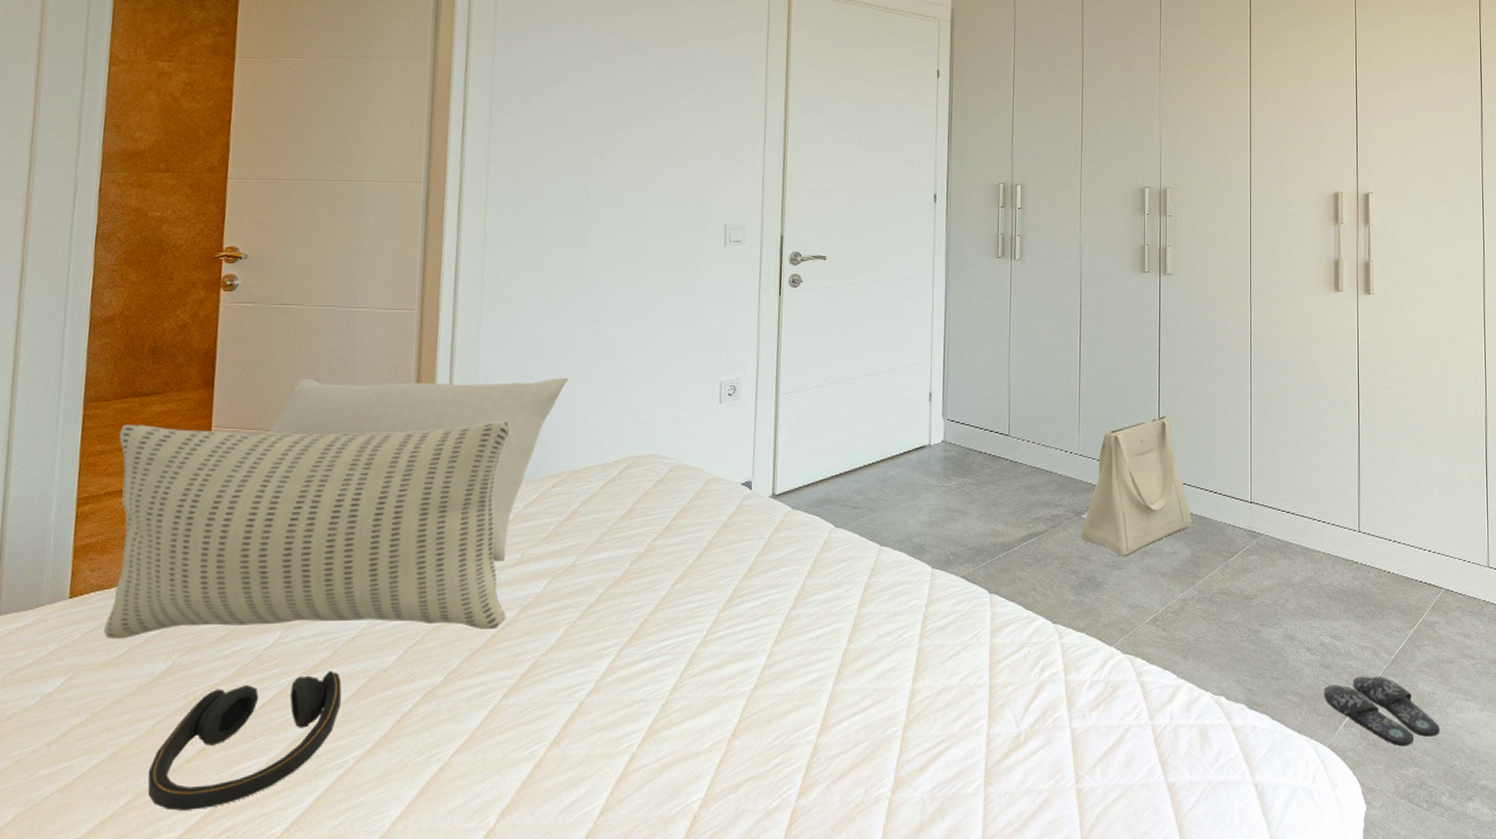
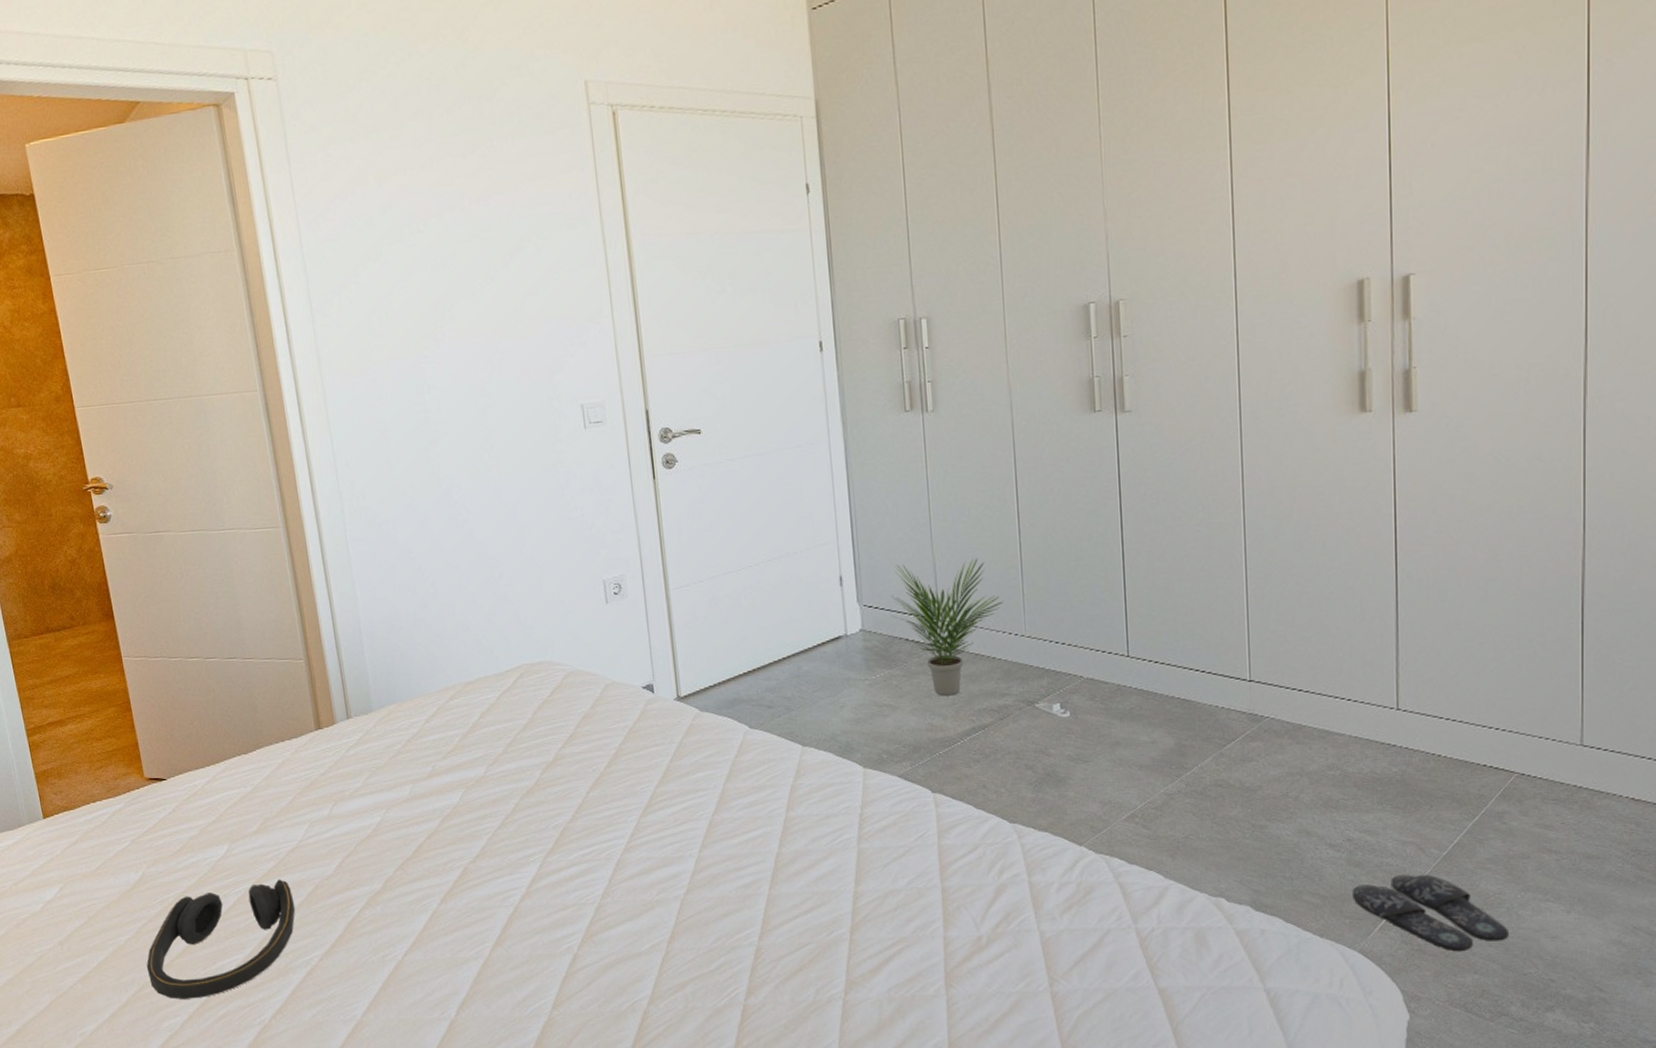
pillow: present [103,421,510,638] -> none [44,635,429,853]
cushion: present [269,377,569,561] -> none [173,586,445,775]
potted plant: none [969,385,1062,504] -> present [891,558,1003,696]
tote bag: present [1081,416,1192,556] -> none [1035,585,1174,748]

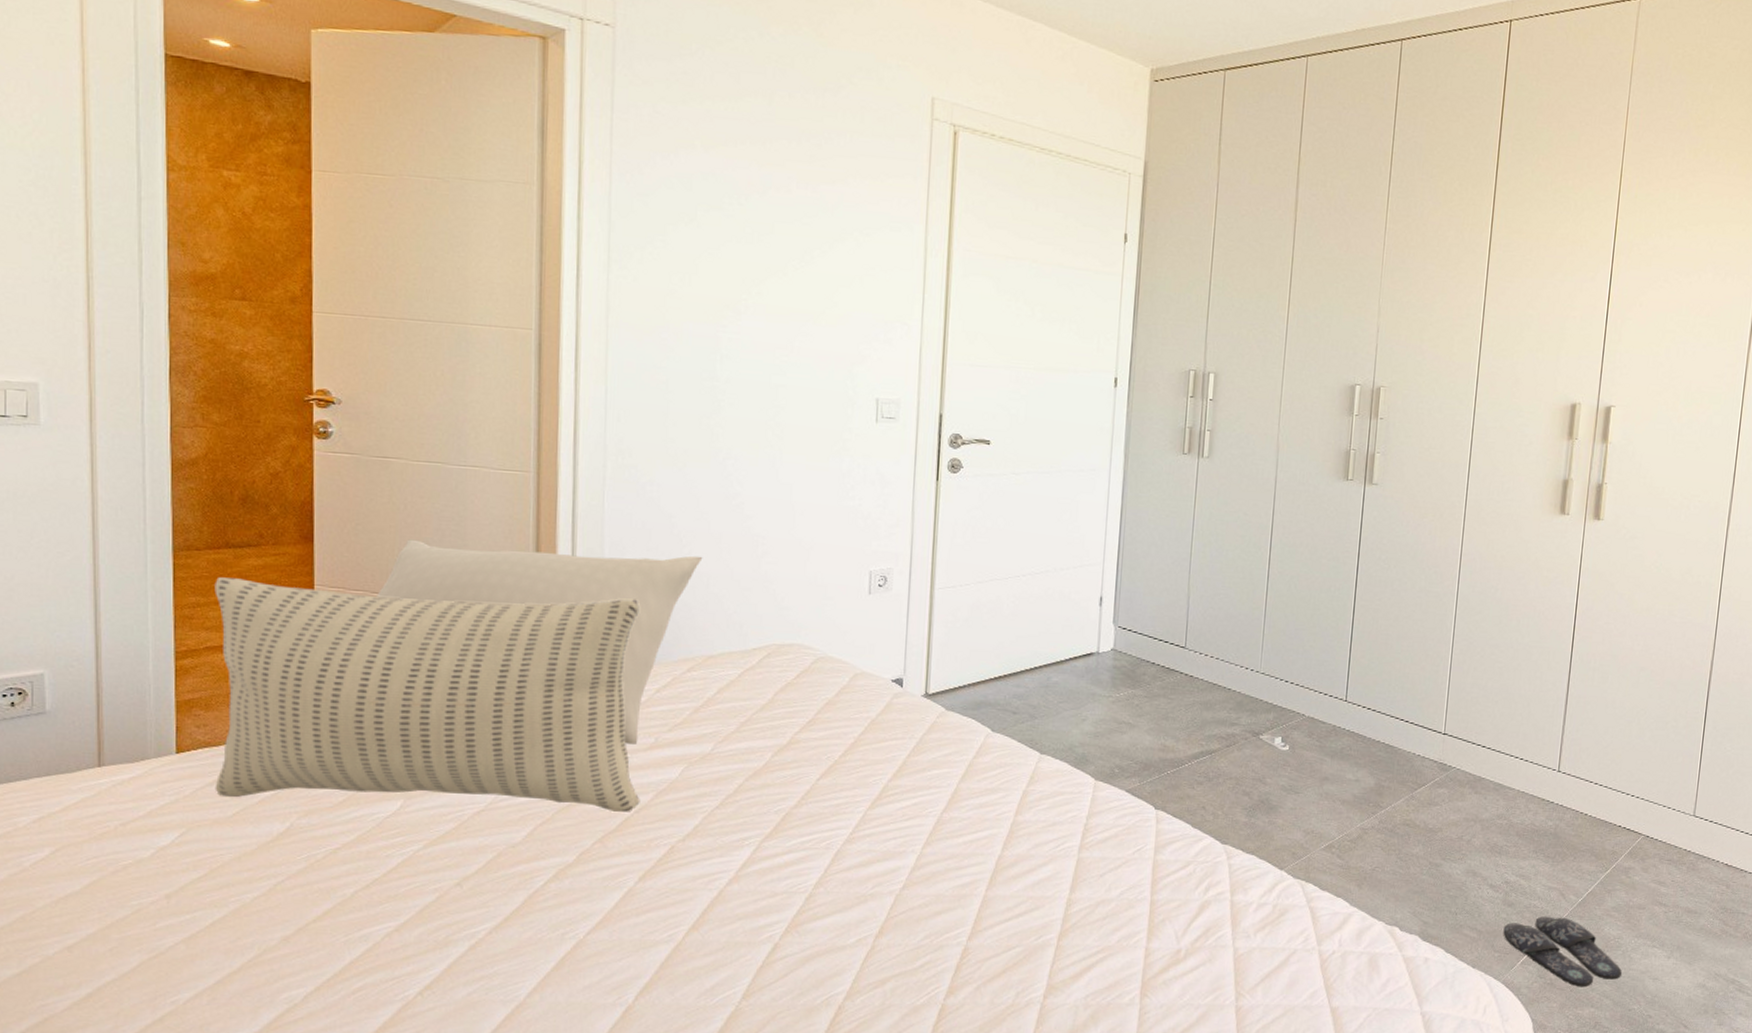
pillow: none [44,635,429,853] -> present [214,577,640,813]
headphones: present [146,879,296,999] -> none [273,842,470,969]
cushion: none [173,586,445,775] -> present [377,539,703,744]
potted plant: present [891,558,1003,696] -> none [1142,593,1245,720]

